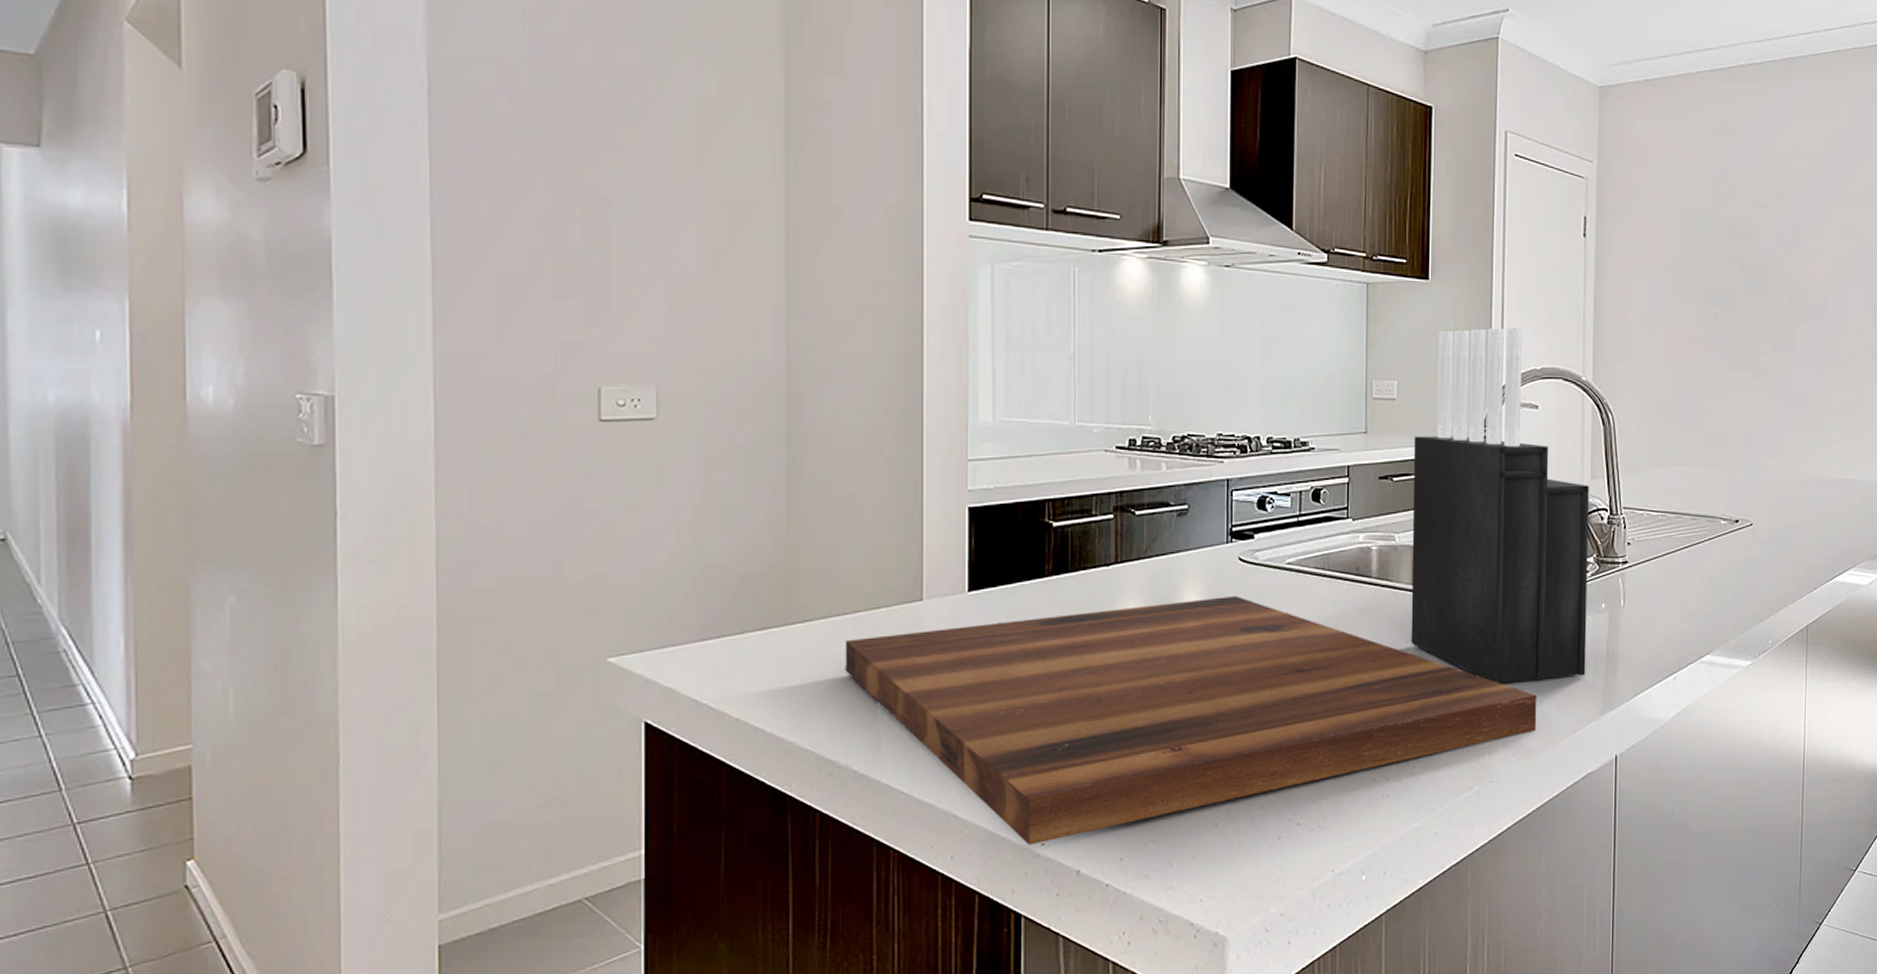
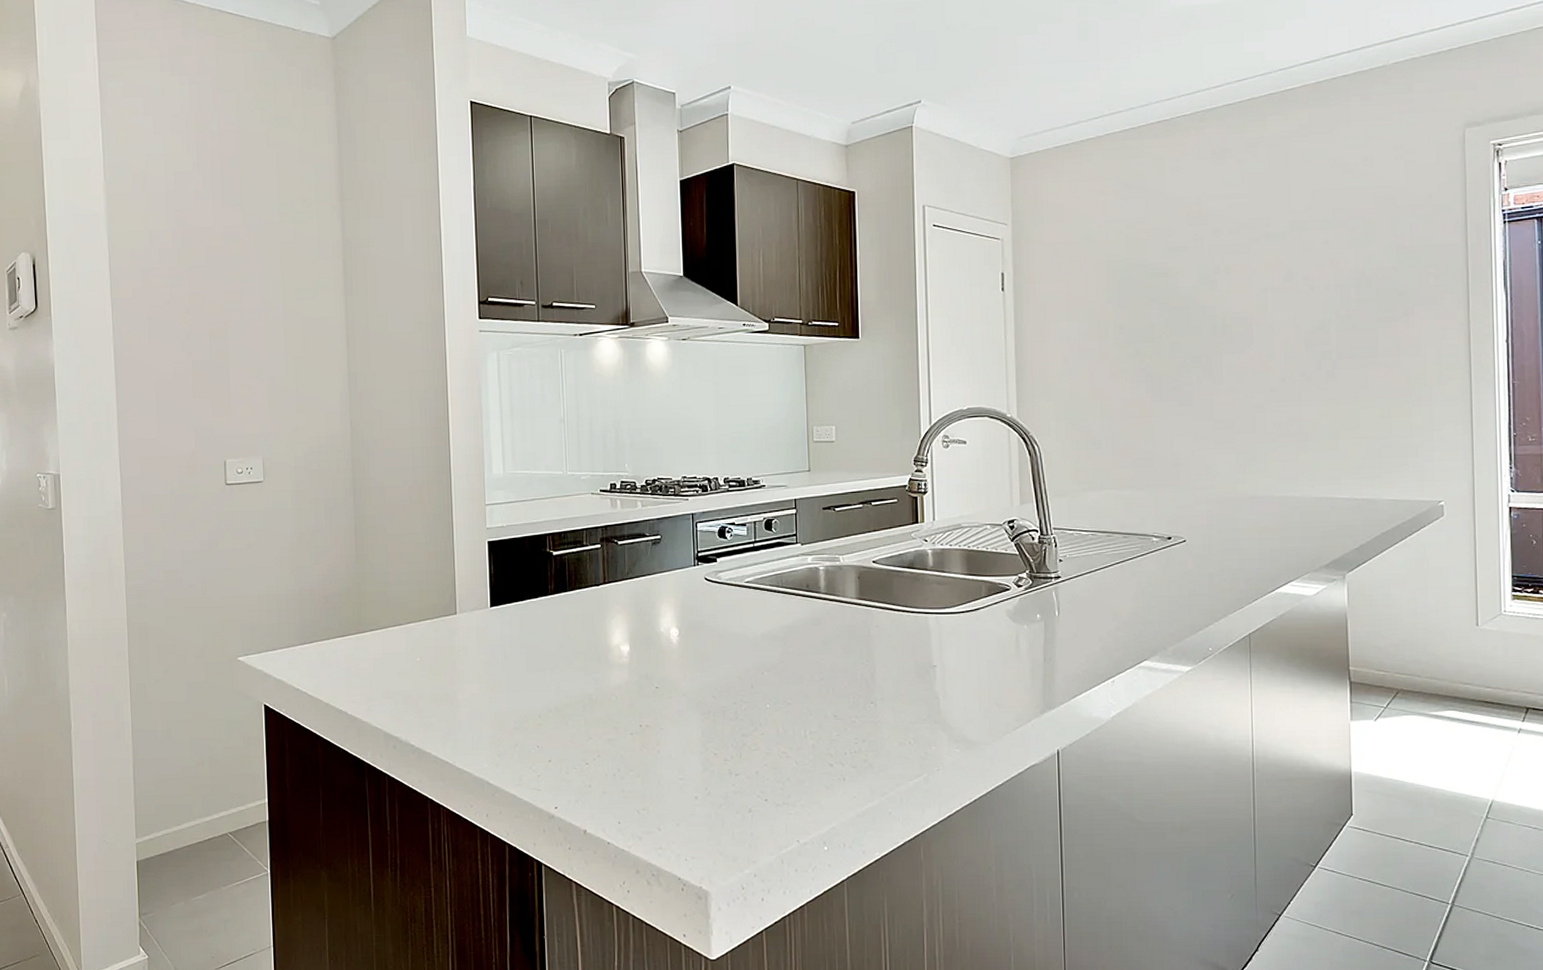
cutting board: present [845,595,1537,846] -> none [401,609,979,808]
knife block: present [1411,327,1589,684] -> none [853,374,1024,684]

